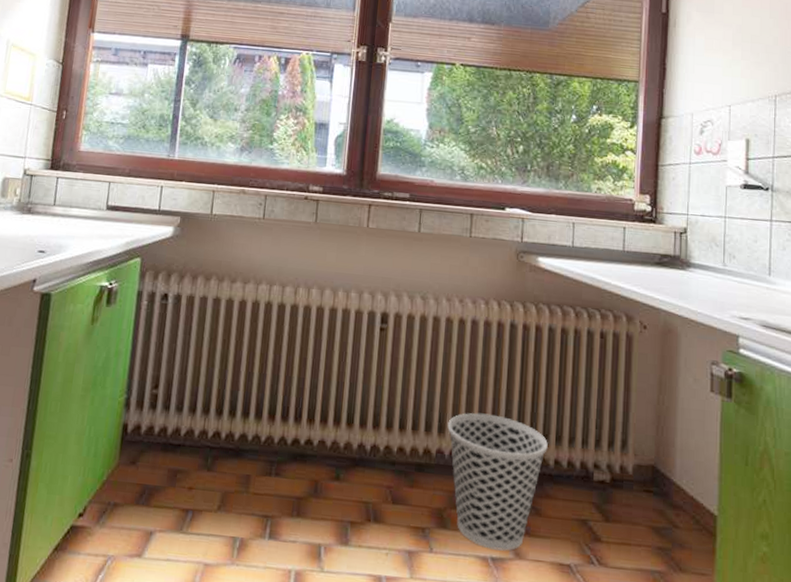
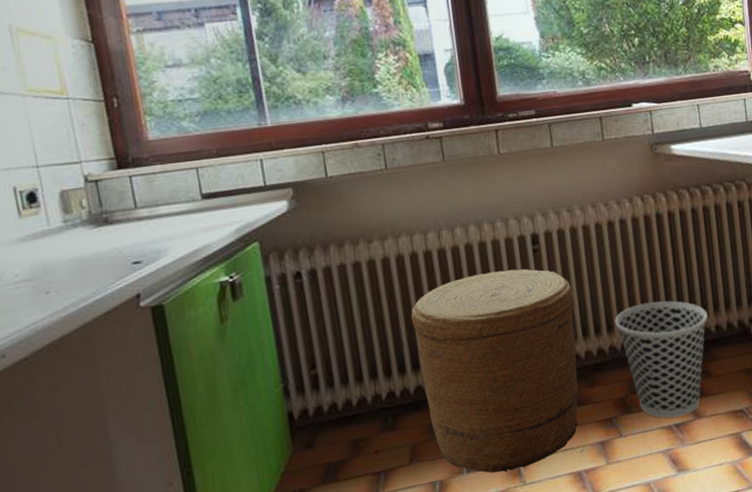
basket: none [246,338,411,553] -> present [410,268,579,473]

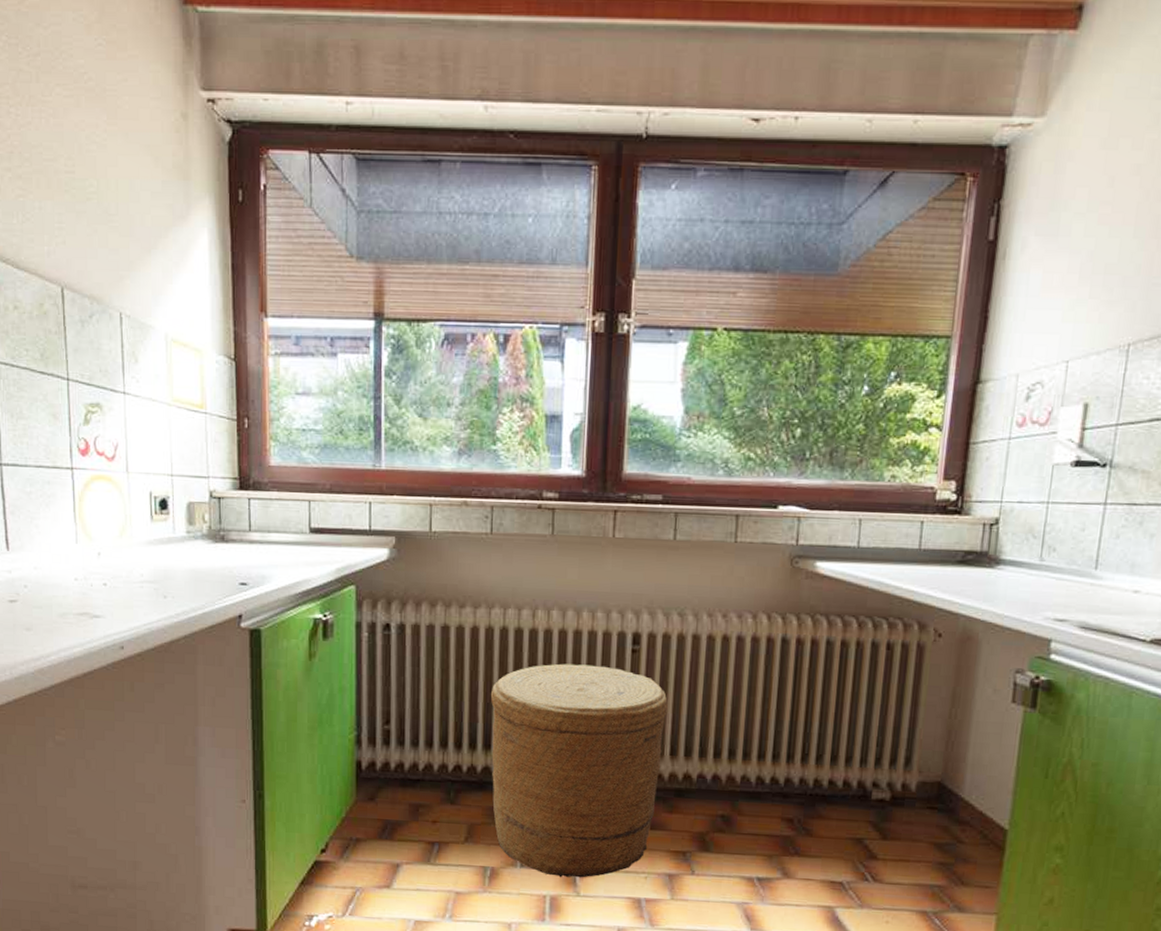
wastebasket: present [615,301,708,418] -> none [709,735,822,871]

